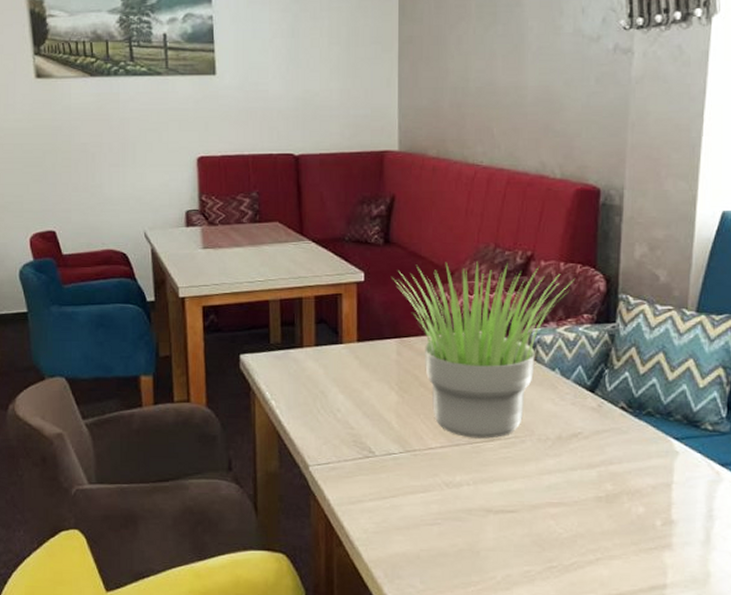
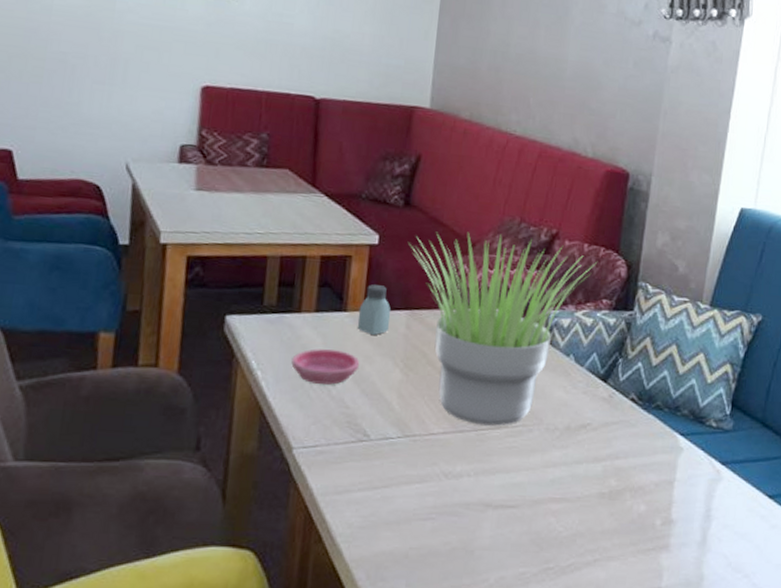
saucer: none [300,378,359,409] -> present [291,348,360,385]
saltshaker: none [353,318,382,363] -> present [357,284,391,335]

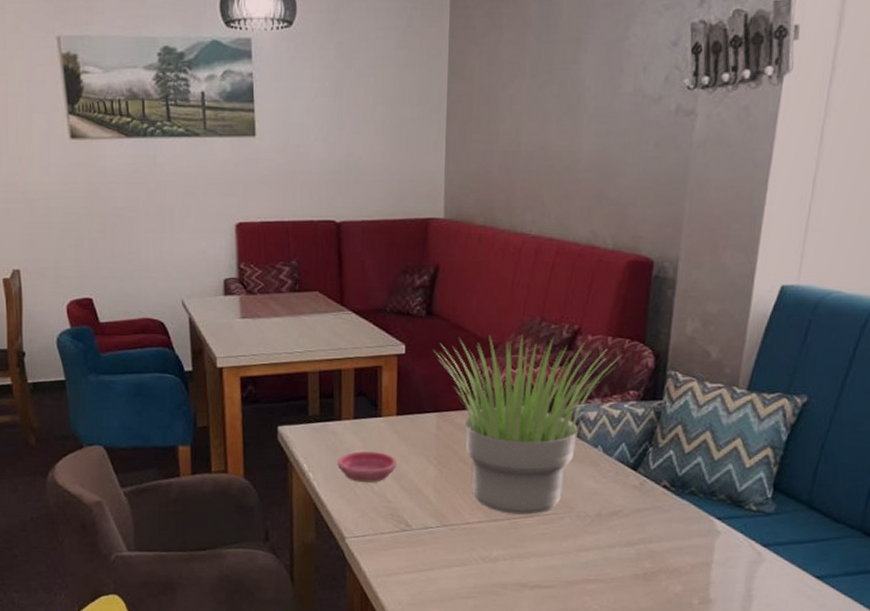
saltshaker: present [357,284,391,335] -> none [392,391,422,436]

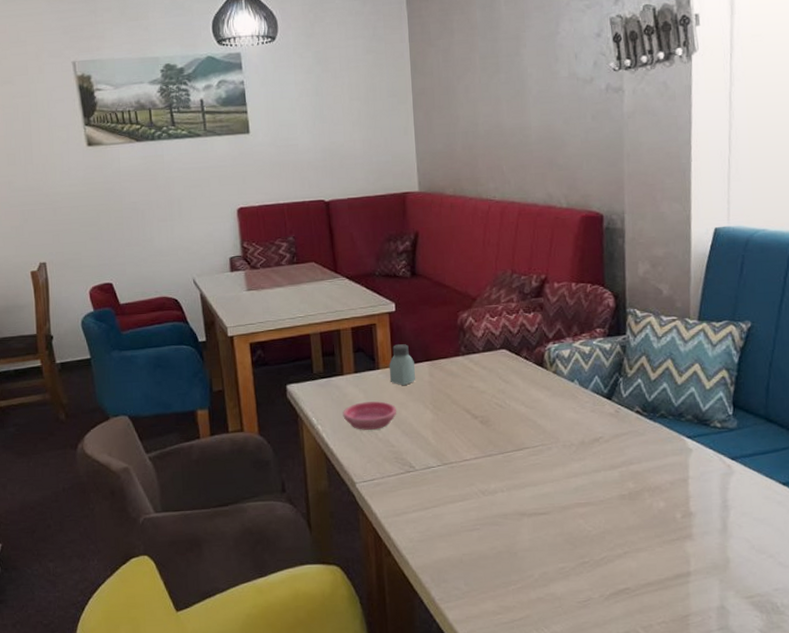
saltshaker: none [392,391,422,436] -> present [389,344,416,385]
potted plant: present [435,334,622,515] -> none [421,286,586,449]

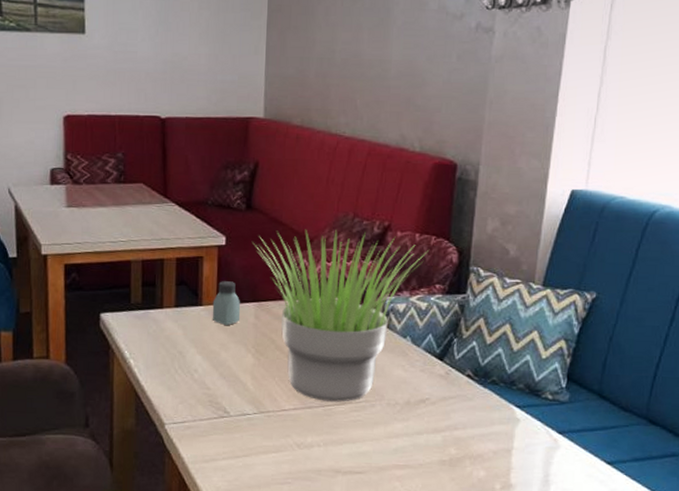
saucer: present [343,401,397,430] -> none [158,339,217,369]
potted plant: none [421,286,586,449] -> present [254,229,428,402]

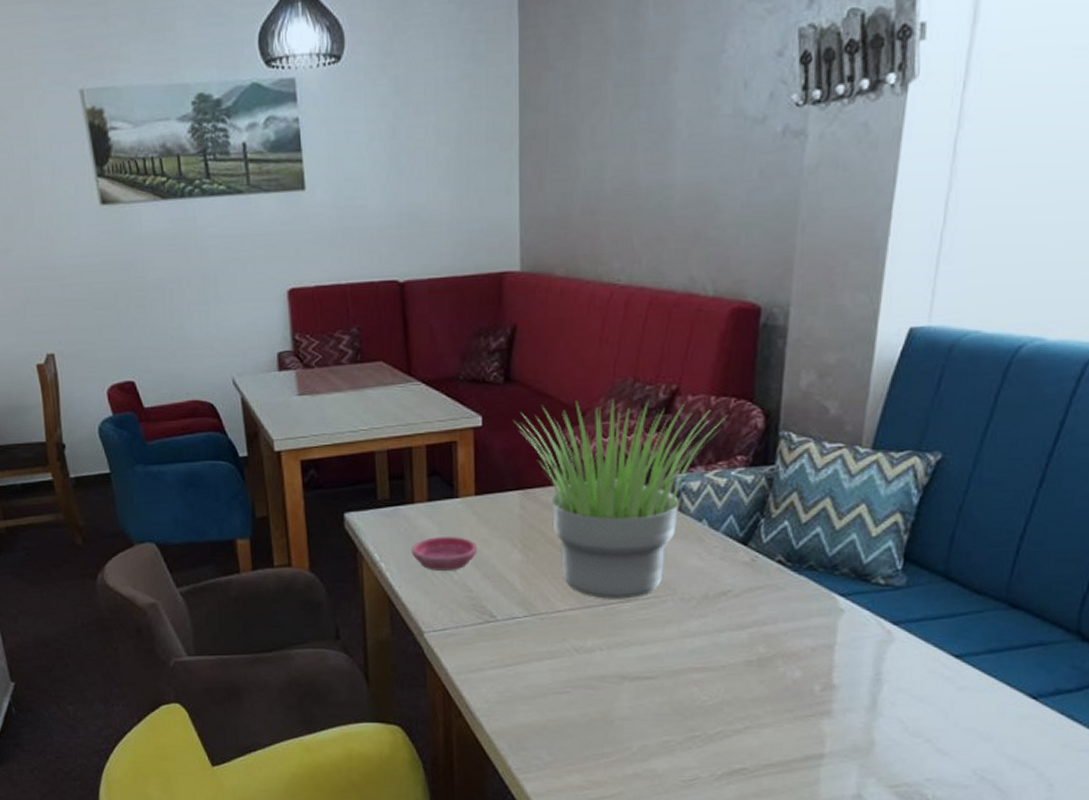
saucer: none [158,339,217,369] -> present [411,537,478,570]
saltshaker: present [212,281,241,325] -> none [470,468,504,518]

